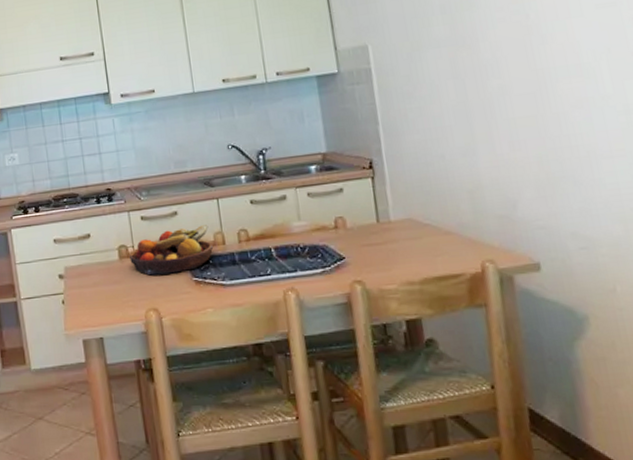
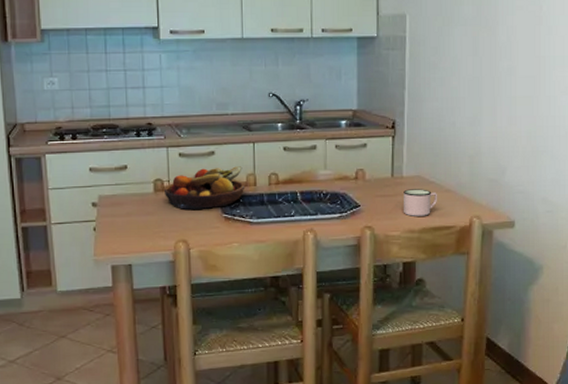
mug: none [394,233,437,266] -> present [403,189,438,216]

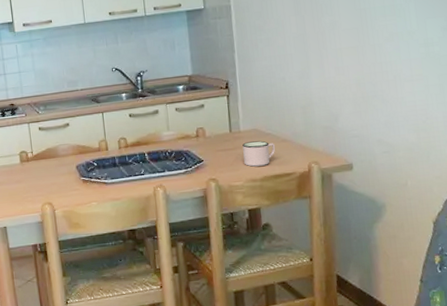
fruit bowl: present [165,166,244,209] -> none [29,134,98,176]

